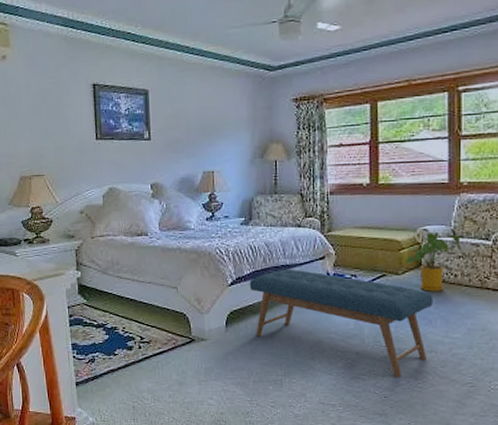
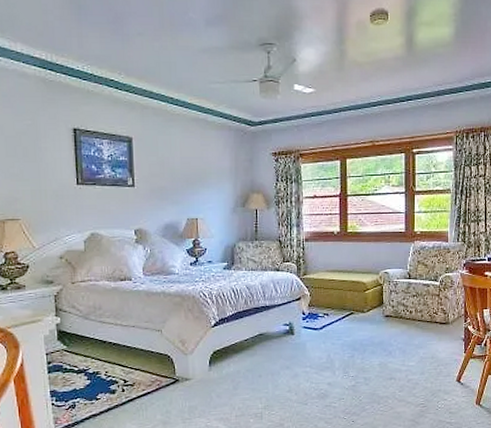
bench: present [249,269,433,377] -> none [231,309,393,403]
house plant: present [405,233,460,291] -> none [369,275,415,326]

